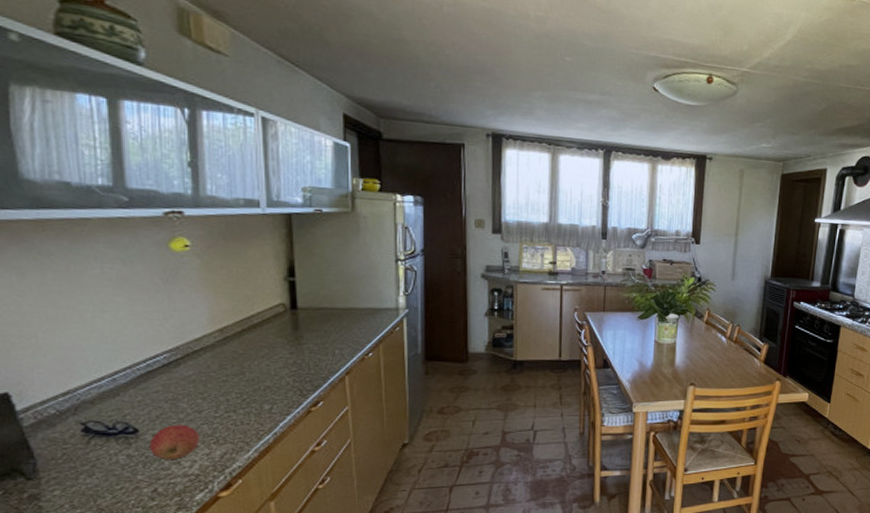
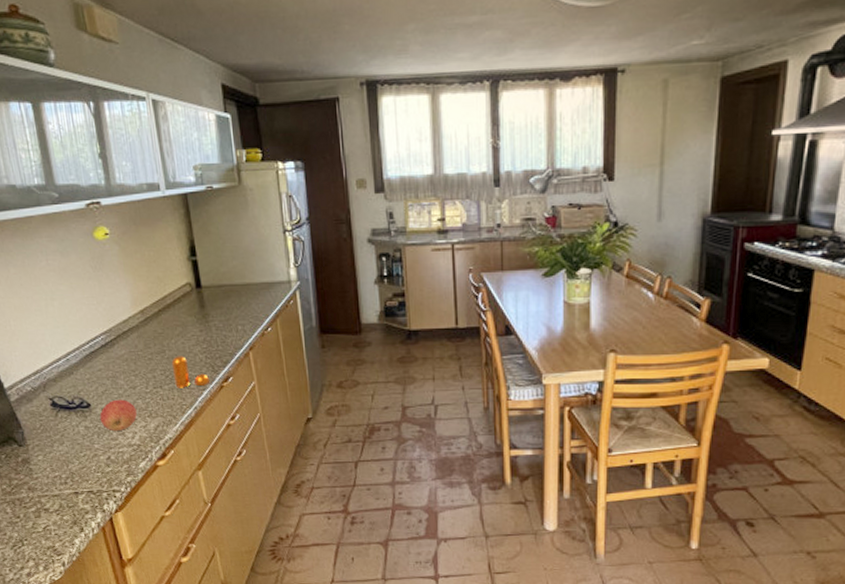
pepper shaker: none [251,378,295,413] -> present [171,356,210,388]

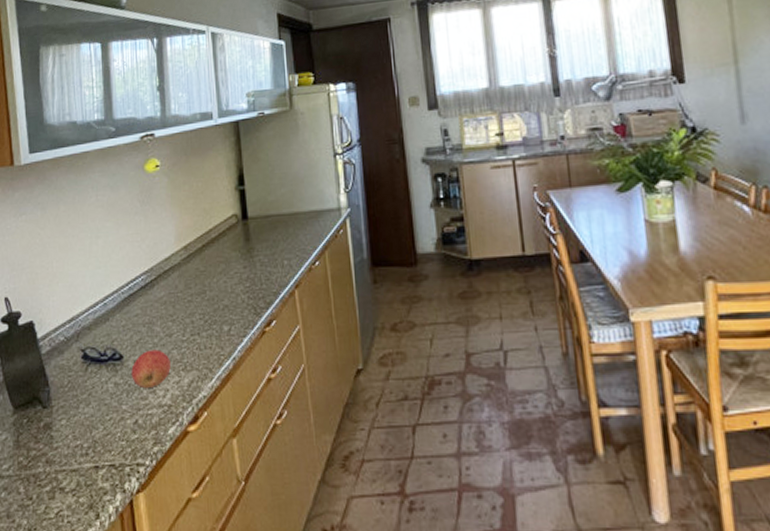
pepper shaker: present [171,356,210,388] -> none [211,297,251,335]

